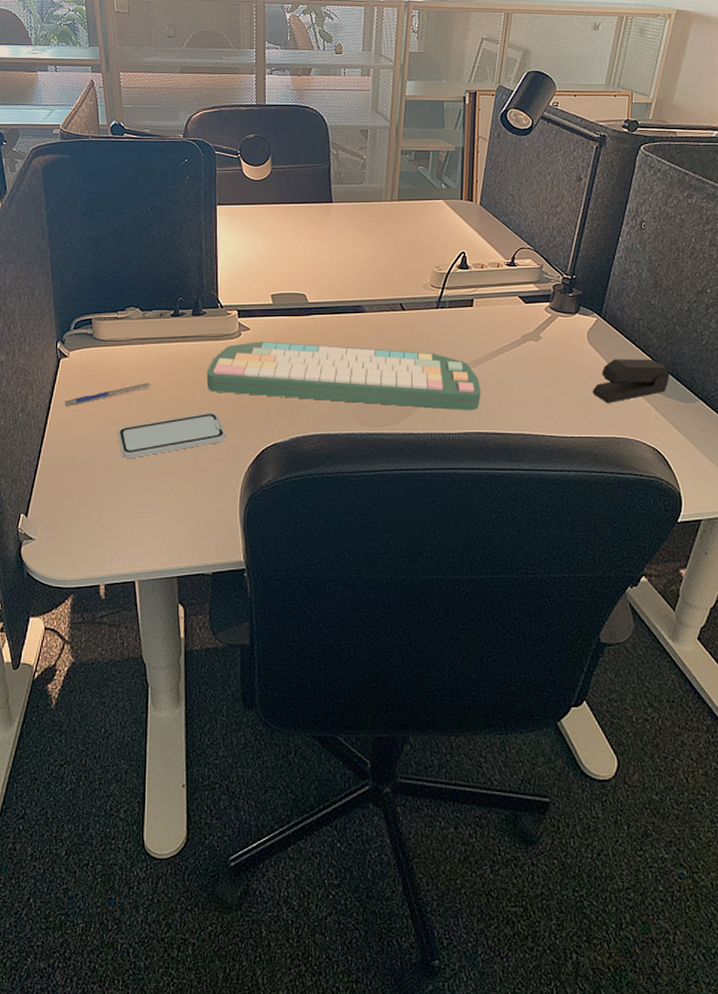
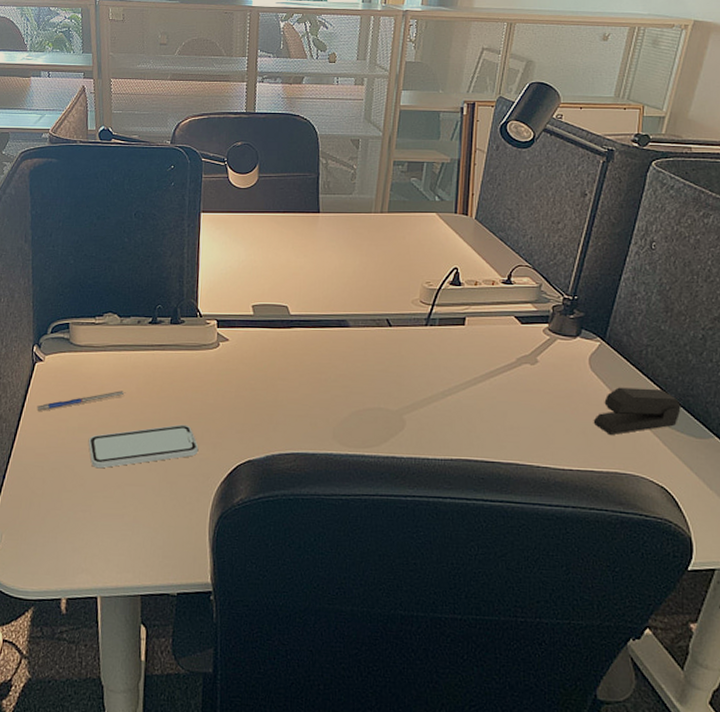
computer keyboard: present [206,341,481,411] -> none [181,353,471,436]

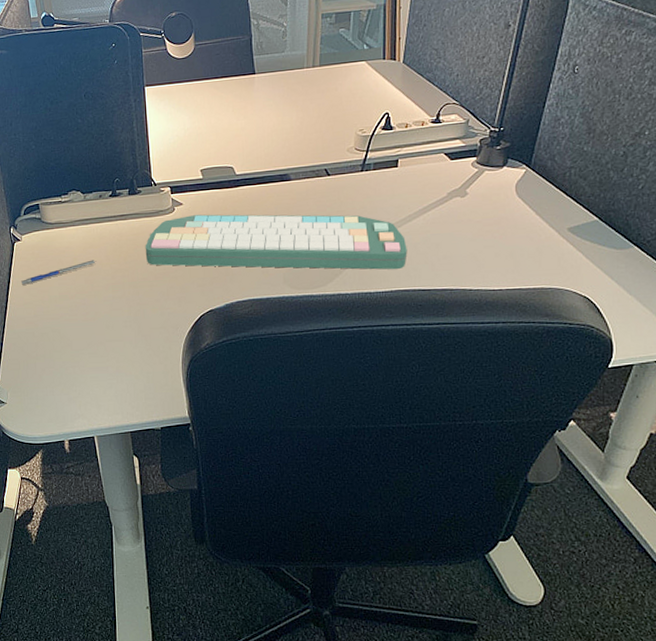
smartphone: present [88,424,199,469] -> none [69,284,166,330]
computer keyboard: none [181,353,471,436] -> present [145,214,407,270]
stapler: present [593,387,681,435] -> none [520,207,603,254]

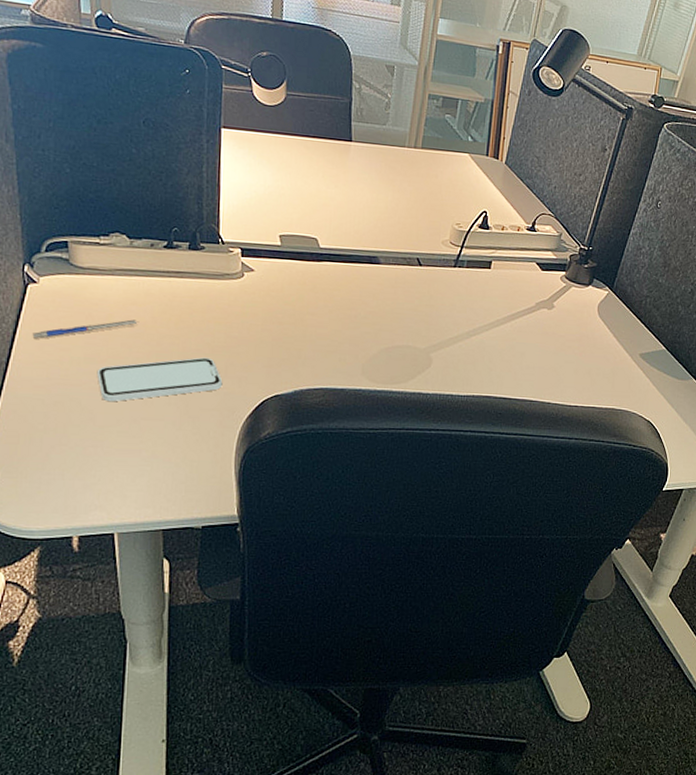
smartphone: none [69,284,166,330] -> present [96,357,223,402]
computer keyboard: present [145,214,407,270] -> none [203,284,493,375]

